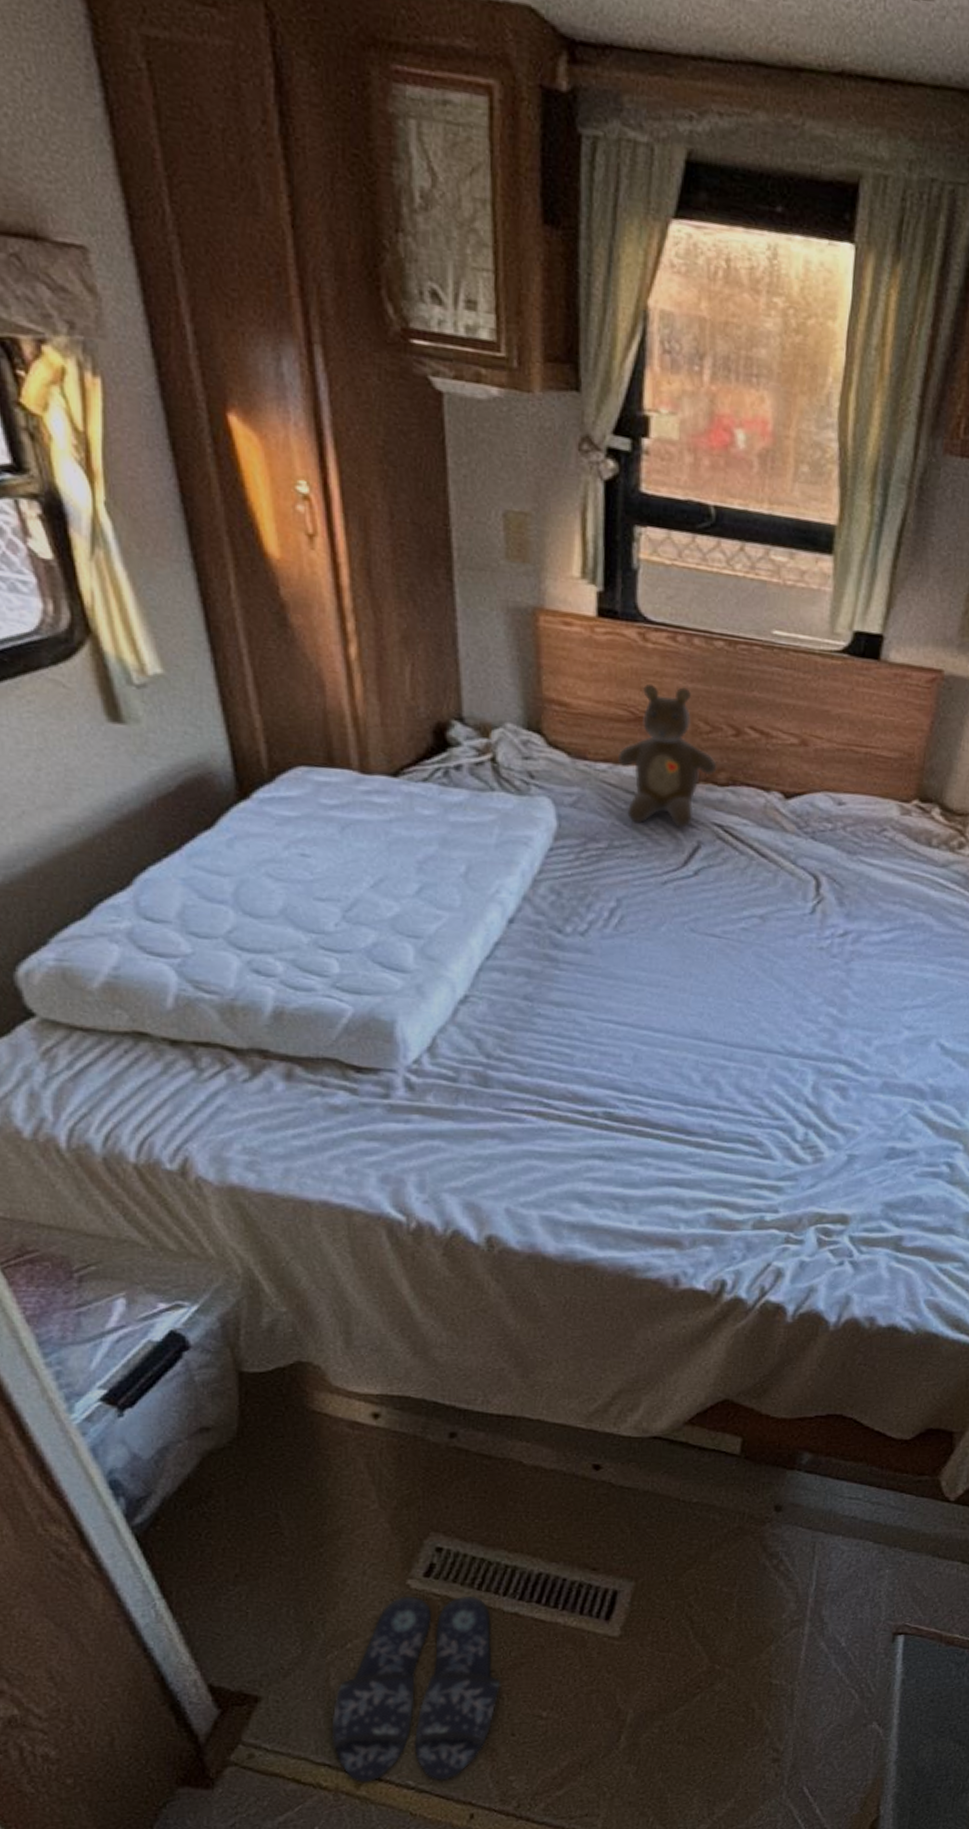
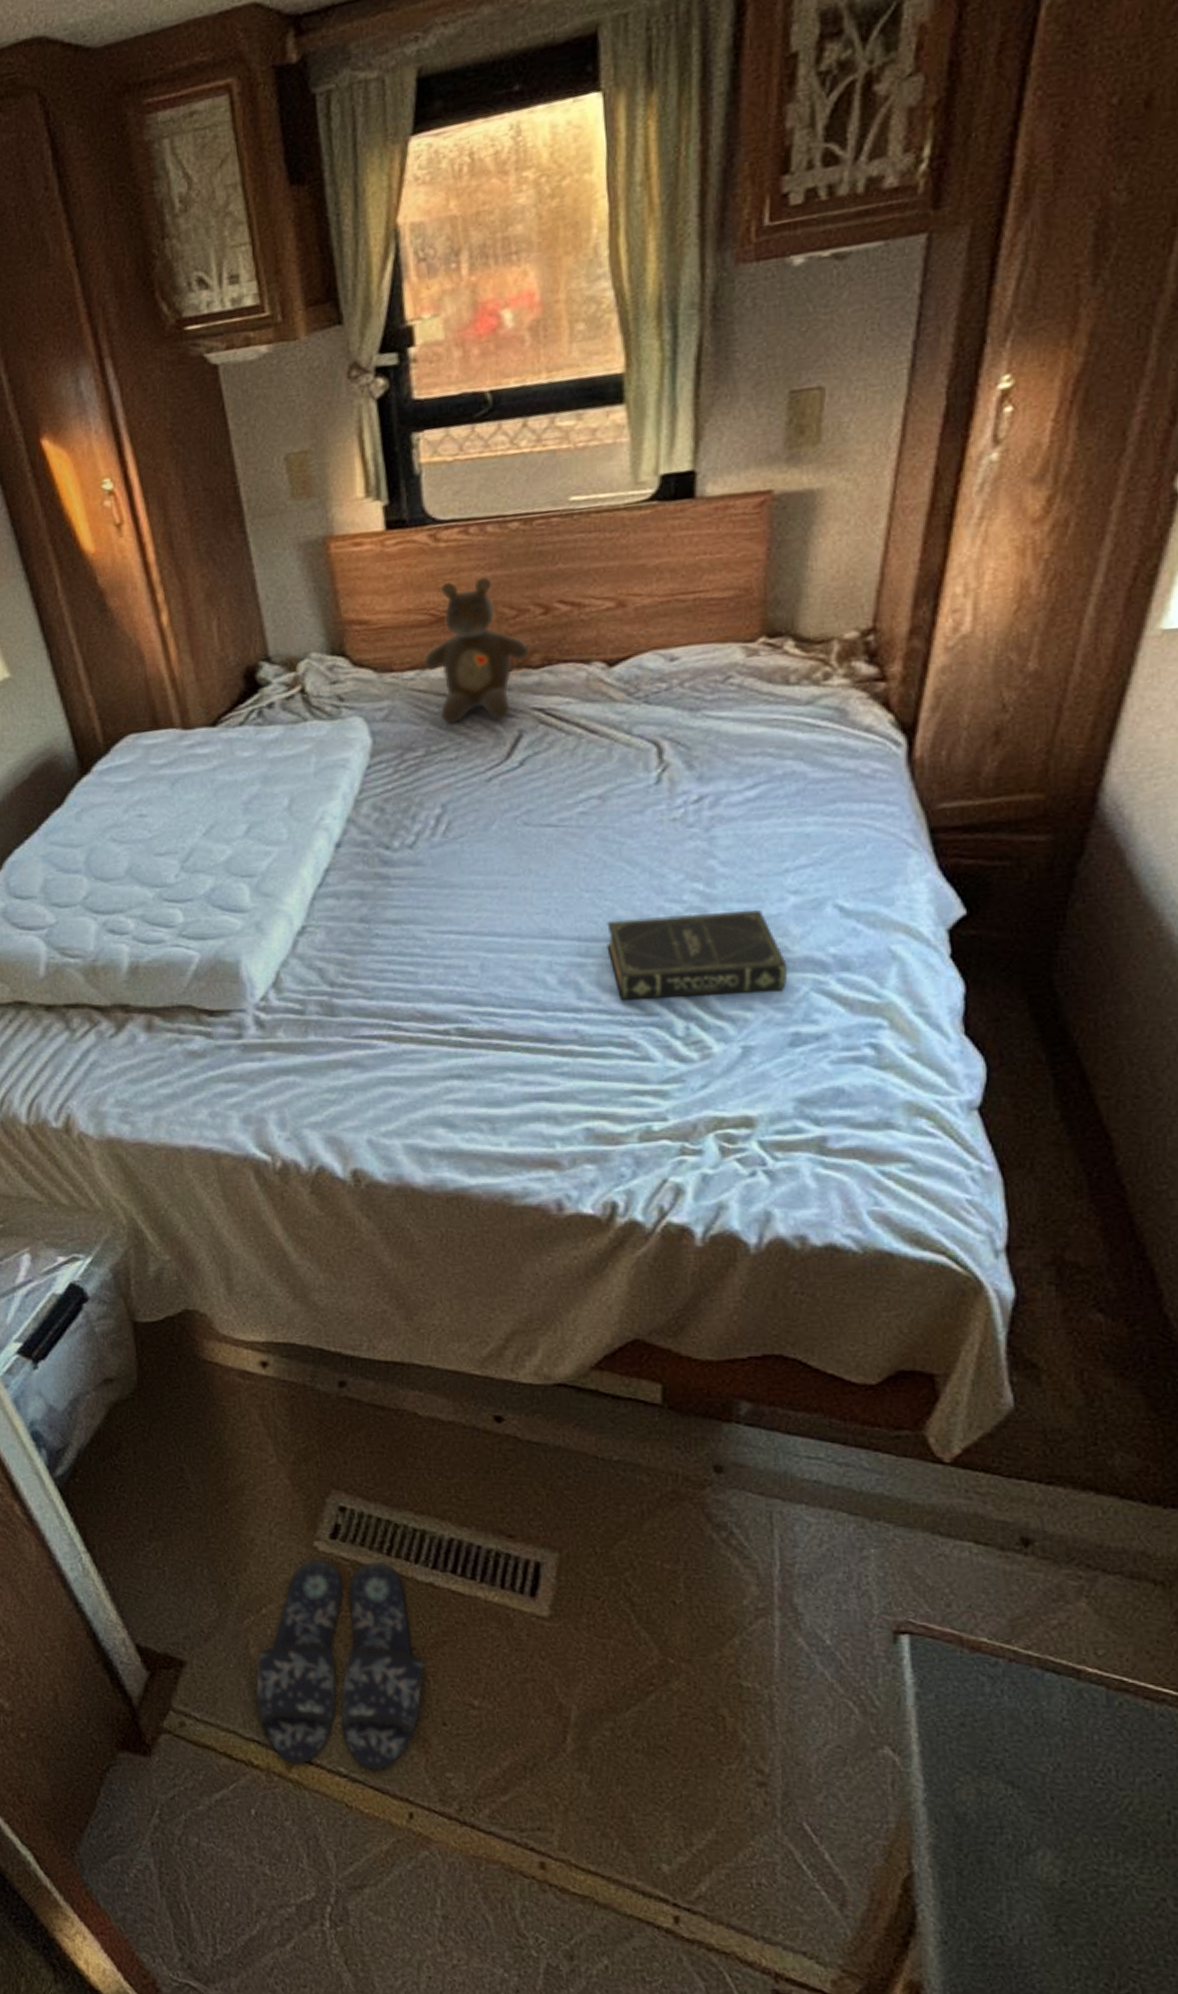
book: none [748,1031,894,1111] -> present [606,910,788,1000]

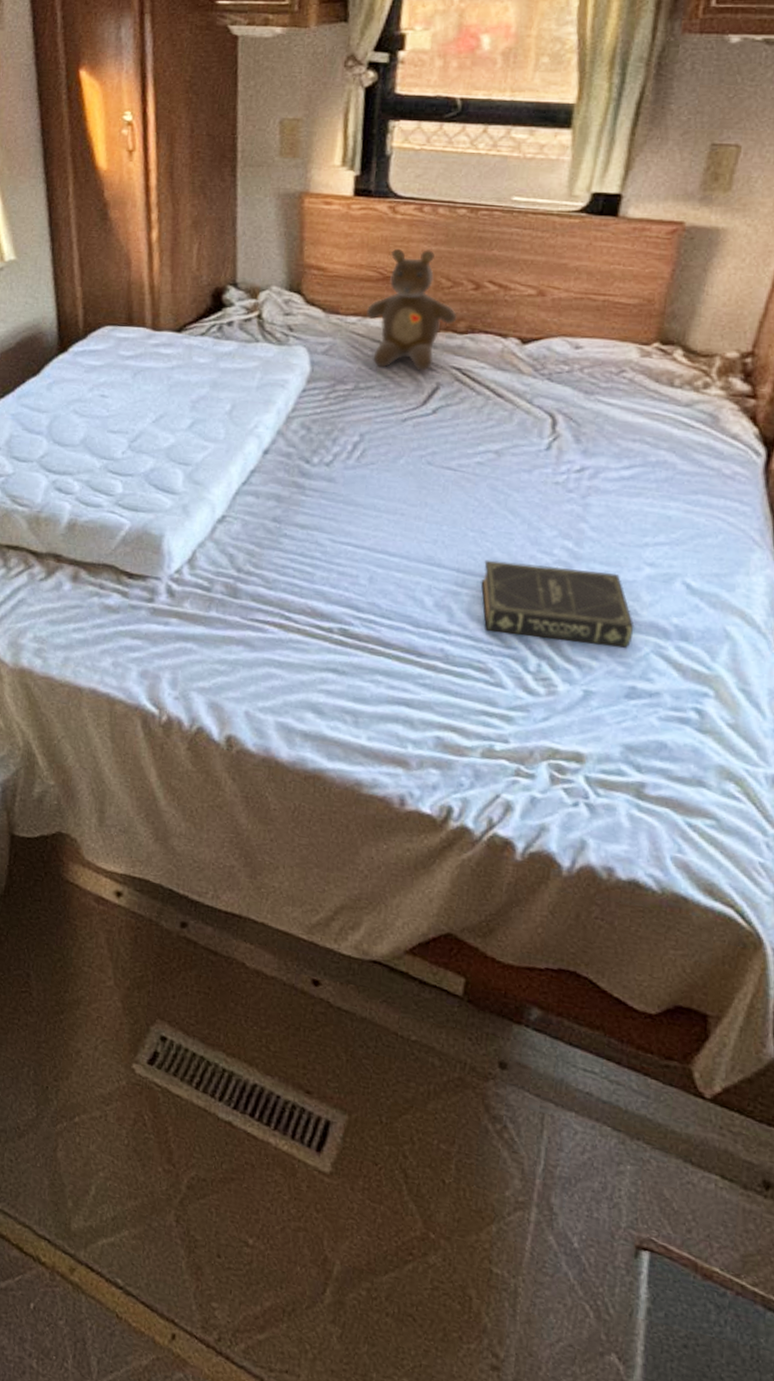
slippers: present [256,1559,425,1771] -> none [53,1079,211,1289]

